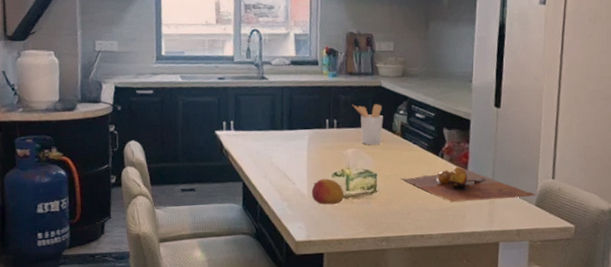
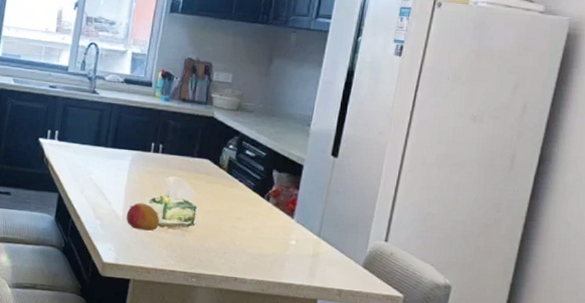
utensil holder: present [352,104,383,145] -> none [181,132,212,177]
cutting board: present [400,166,537,203] -> none [220,212,366,257]

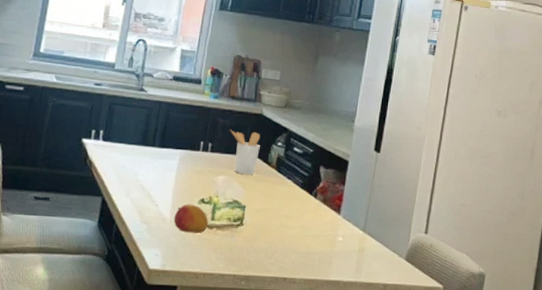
utensil holder: none [181,132,212,177] -> present [230,130,261,175]

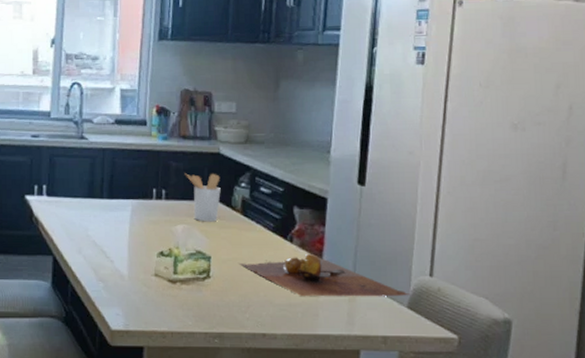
fruit: present [173,204,209,233] -> none [132,258,171,289]
cutting board: none [269,208,408,250] -> present [239,253,410,297]

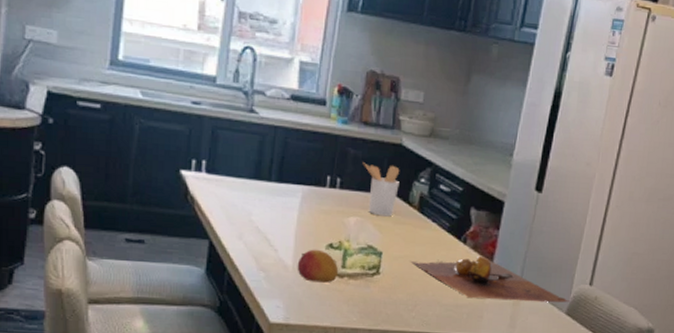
fruit: none [132,258,171,289] -> present [297,249,339,283]

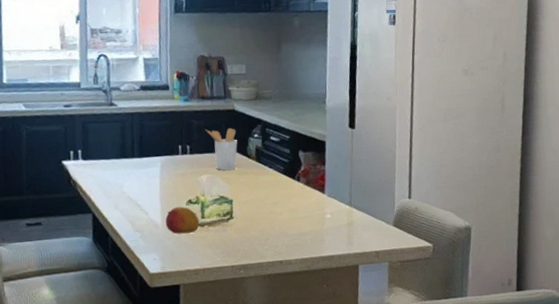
cutting board: present [410,255,570,303] -> none [256,189,394,226]

